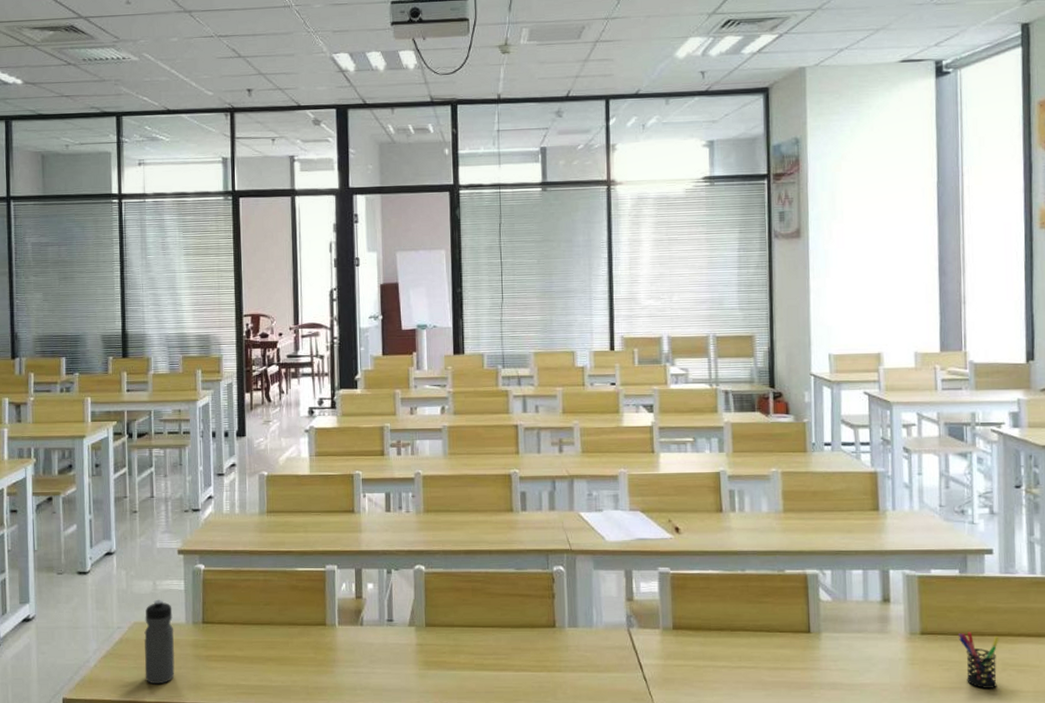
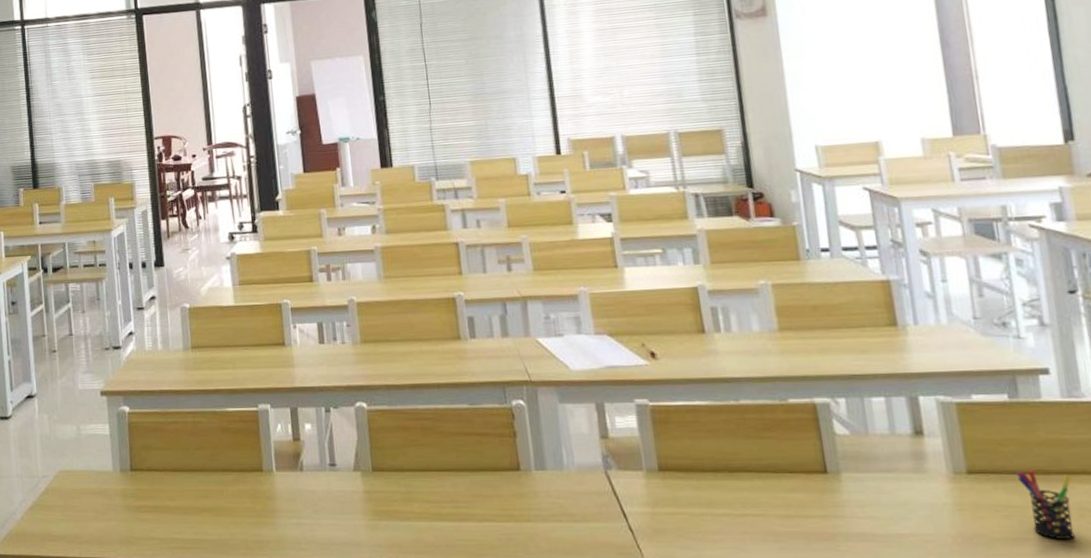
water bottle: present [143,599,175,685] -> none [70,445,105,538]

